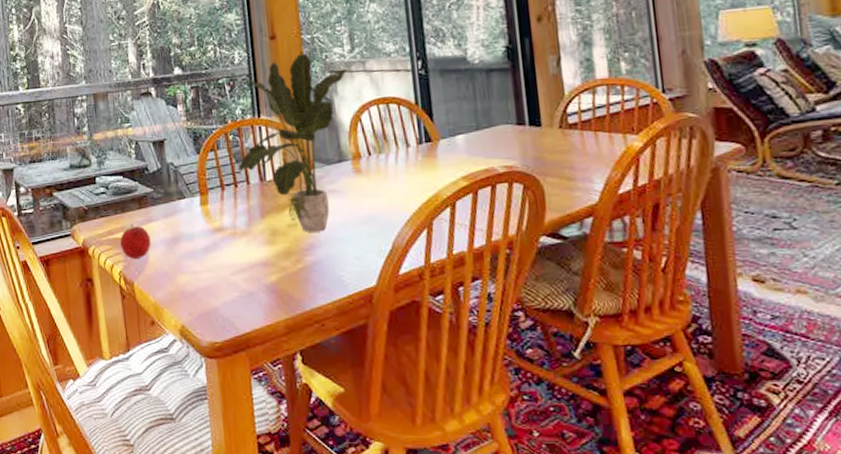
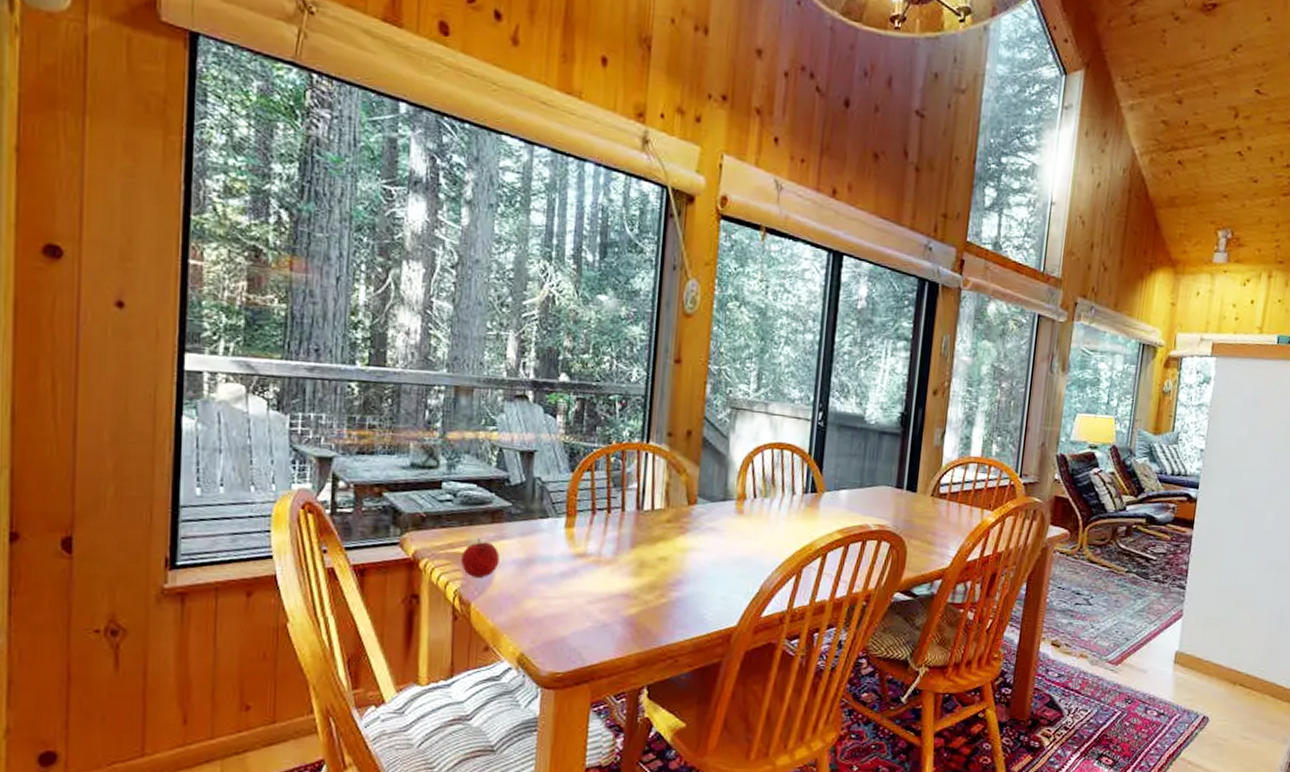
potted plant: present [238,52,348,232] -> none [615,383,750,568]

